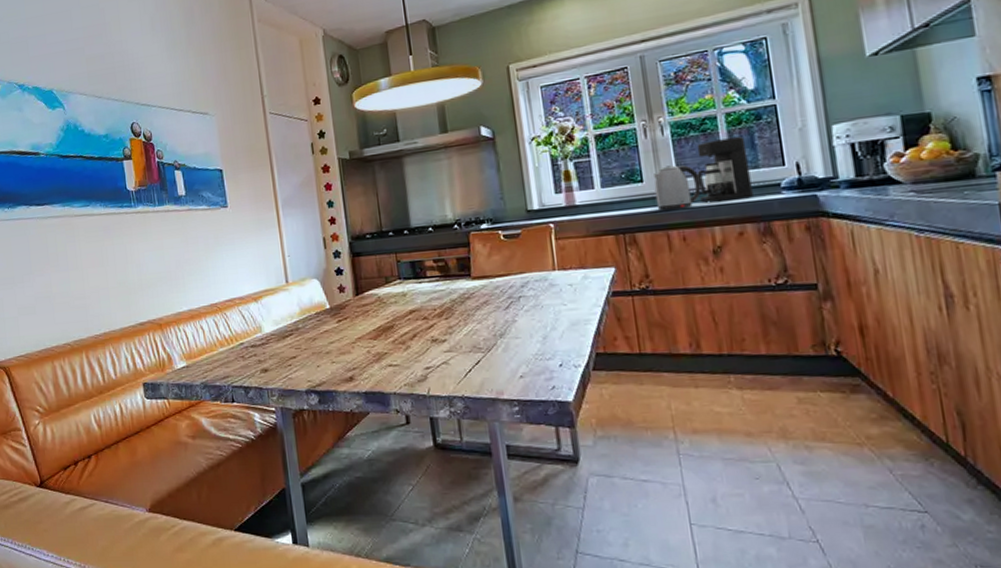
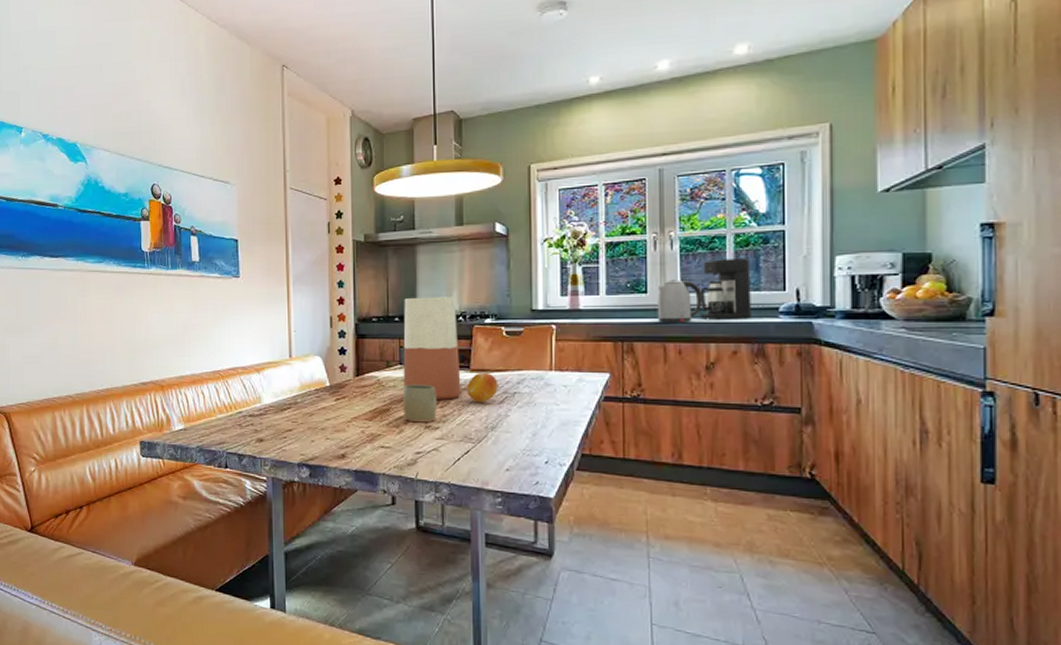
vase: none [396,205,465,313] -> present [403,296,461,401]
mug: none [404,297,443,337] -> present [402,384,437,423]
fruit: none [470,278,502,311] -> present [467,372,498,403]

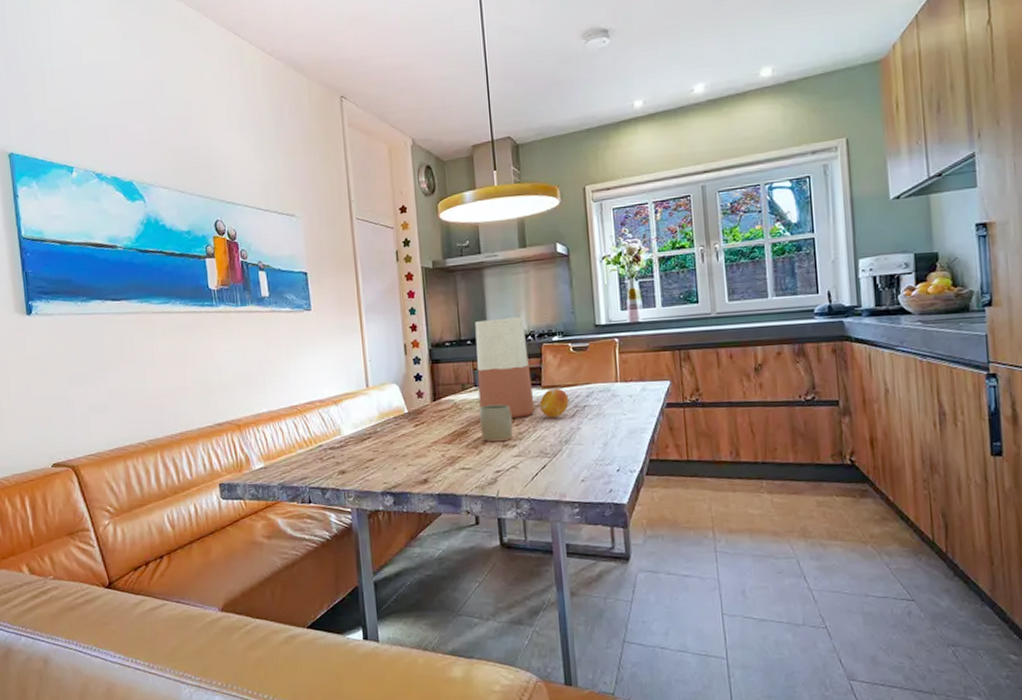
kettle: present [657,279,702,323] -> none [707,288,748,330]
coffee maker: present [700,258,753,319] -> none [745,265,792,325]

